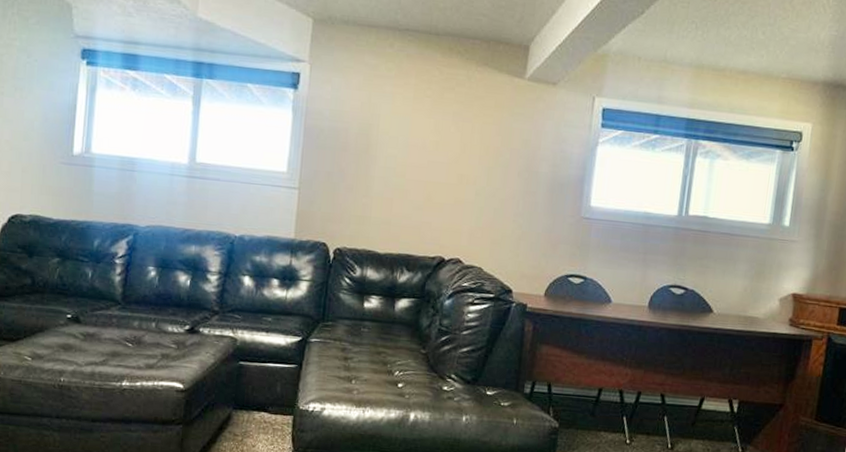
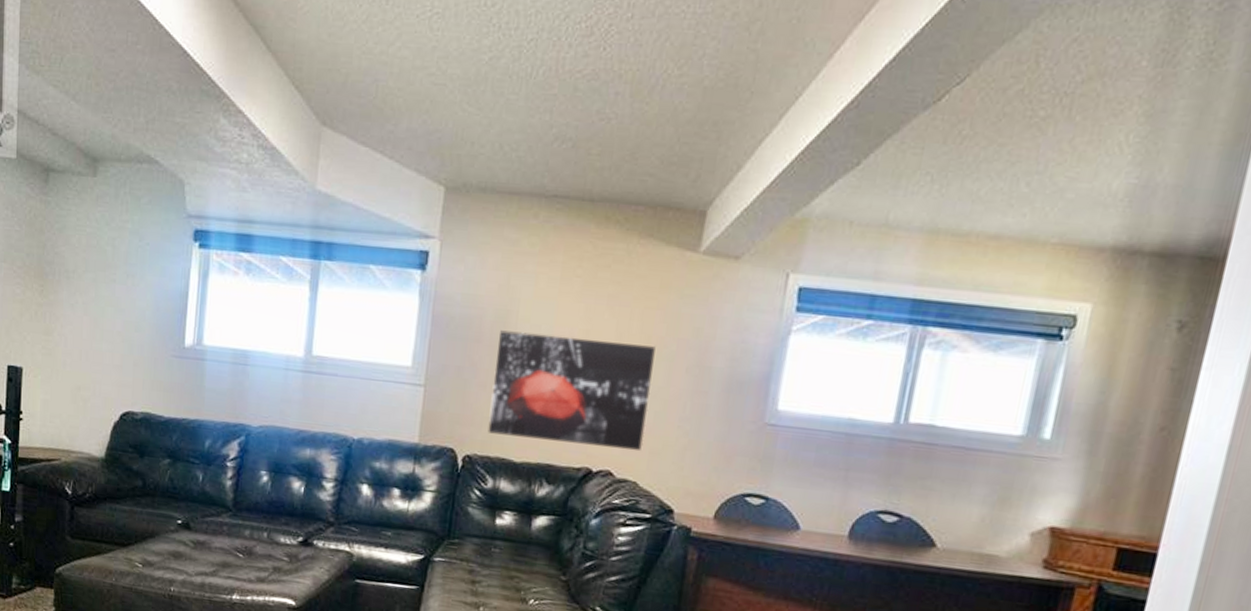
wall art: none [355,141,493,242] -> present [487,330,656,451]

